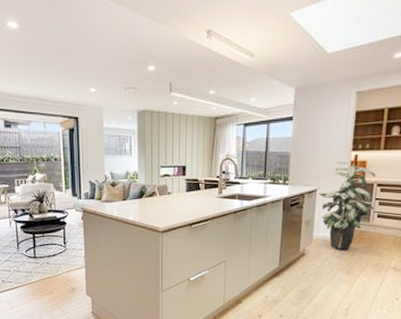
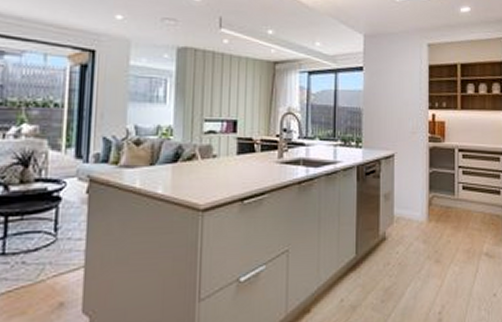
indoor plant: present [319,161,376,250] -> none [397,121,459,231]

